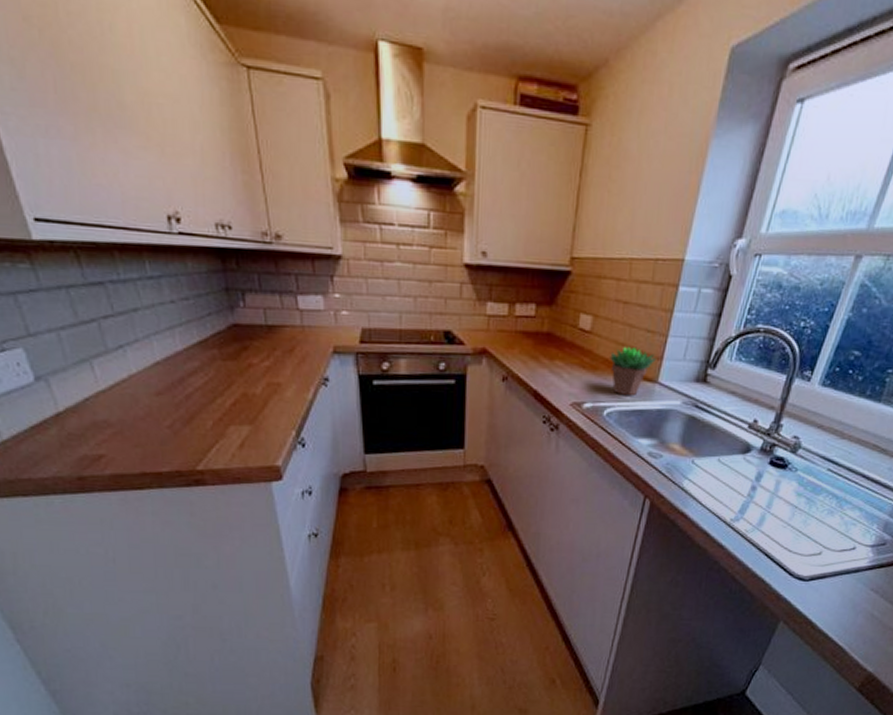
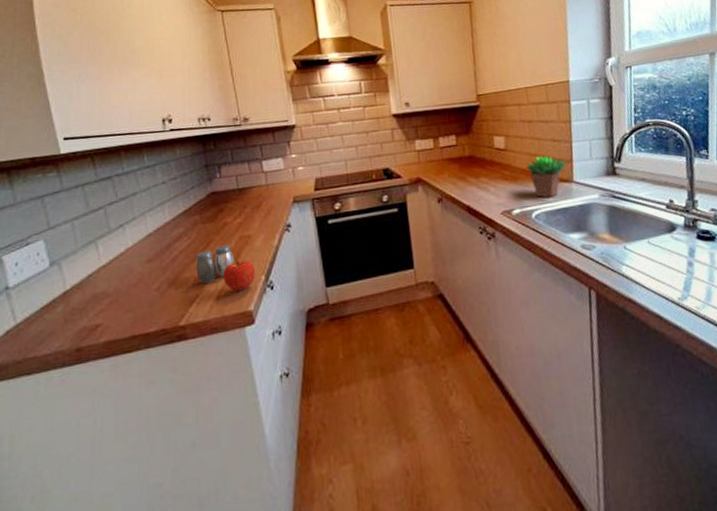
salt and pepper shaker: none [215,389,261,430] -> present [196,245,235,284]
fruit: none [247,409,284,444] -> present [223,260,255,292]

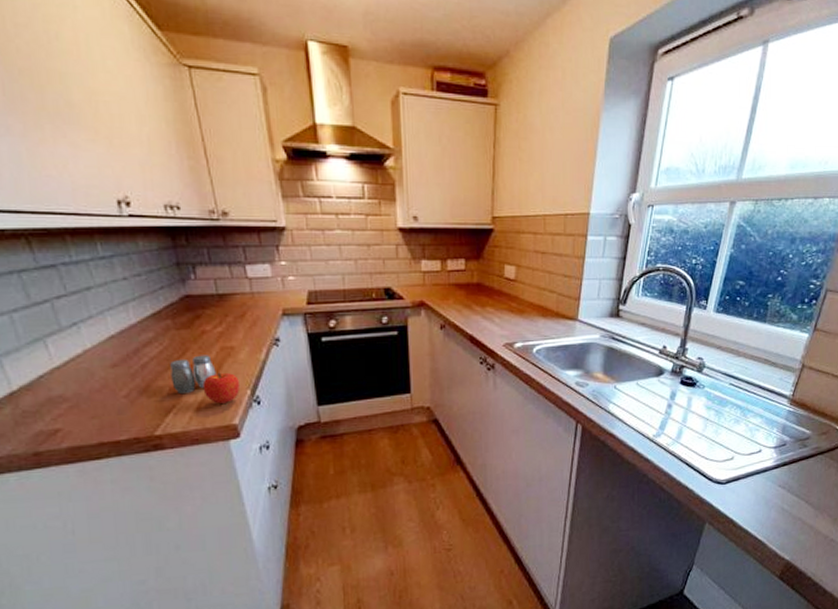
succulent plant: present [526,155,567,198] -> none [534,290,574,334]

